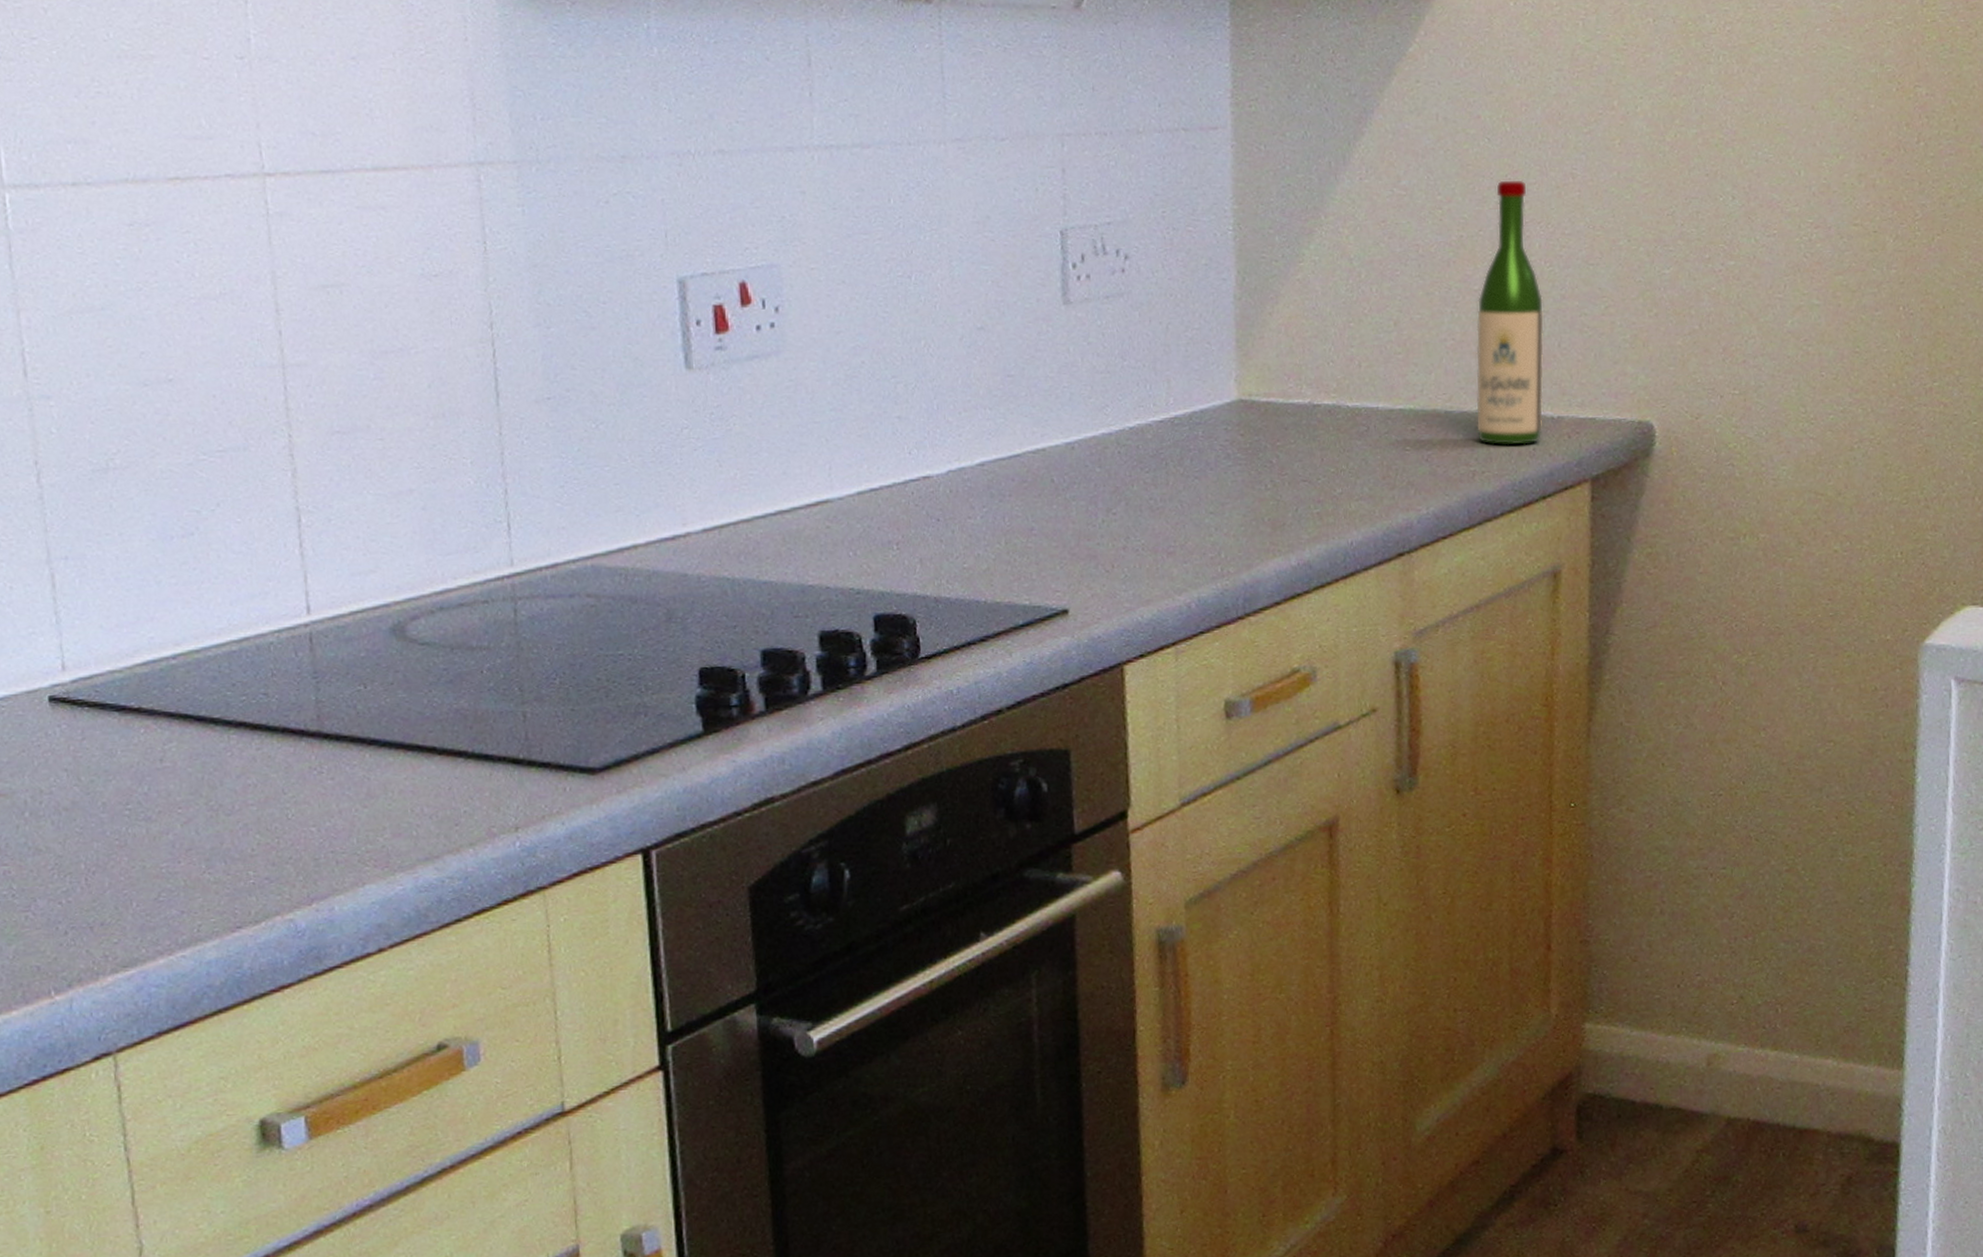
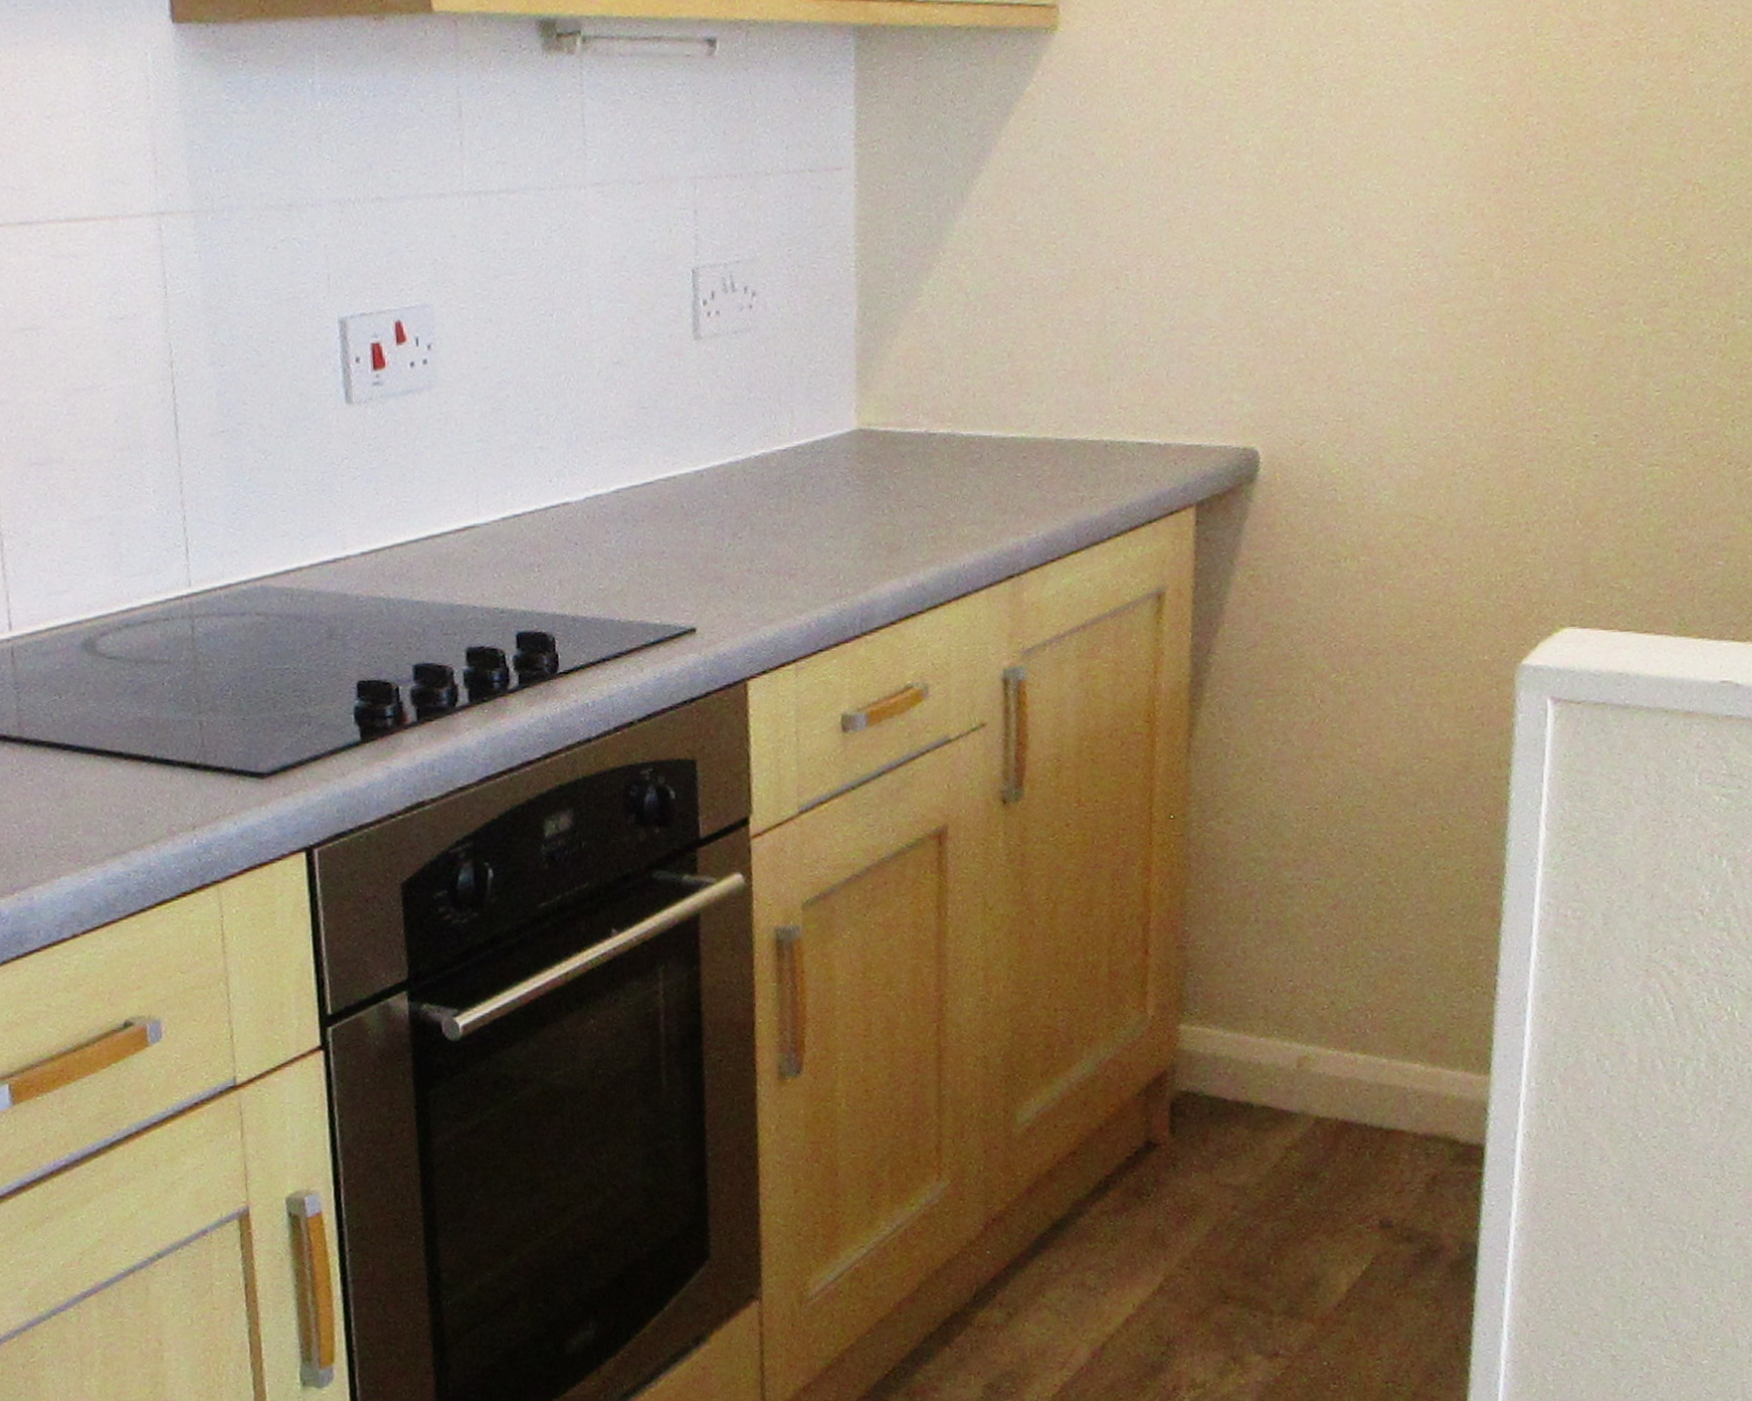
wine bottle: present [1476,180,1544,445] -> none [1085,214,1153,472]

